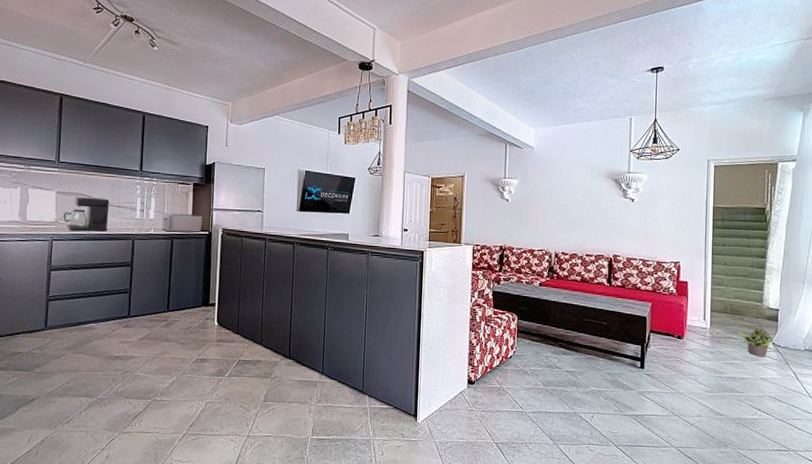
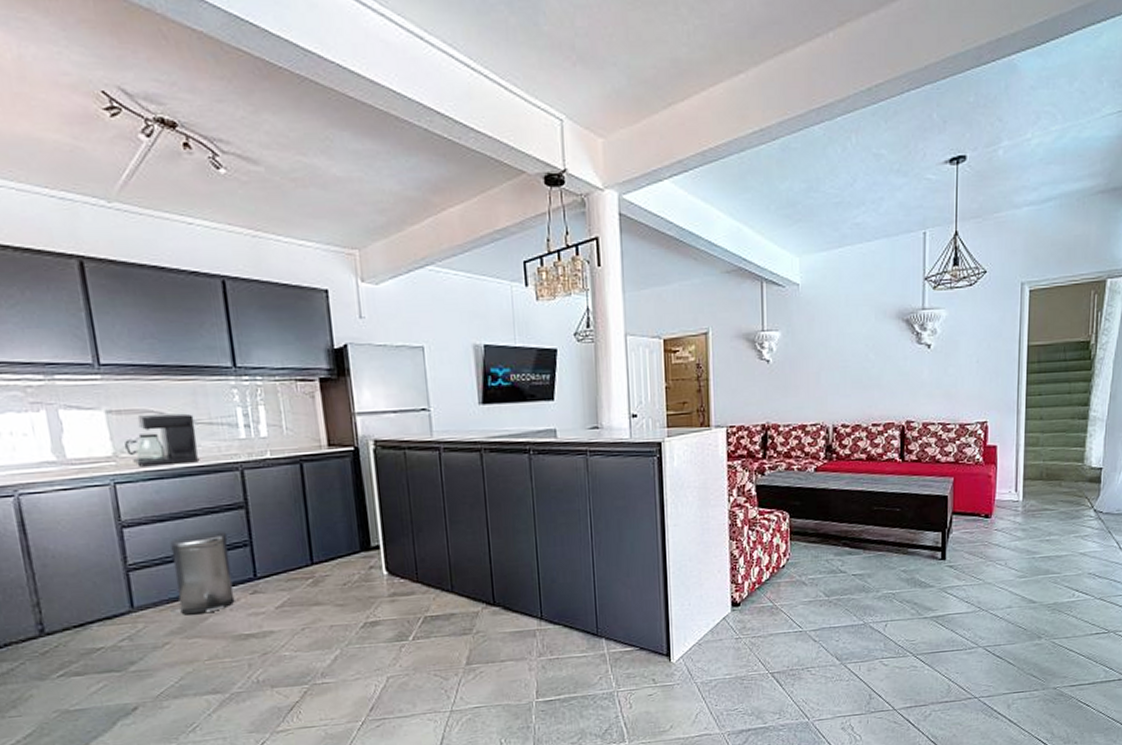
pedal bin: none [76,279,115,337] -> present [170,531,235,615]
toaster: present [162,213,204,233] -> none [280,423,344,454]
potted plant: present [738,328,775,357] -> none [1055,493,1096,529]

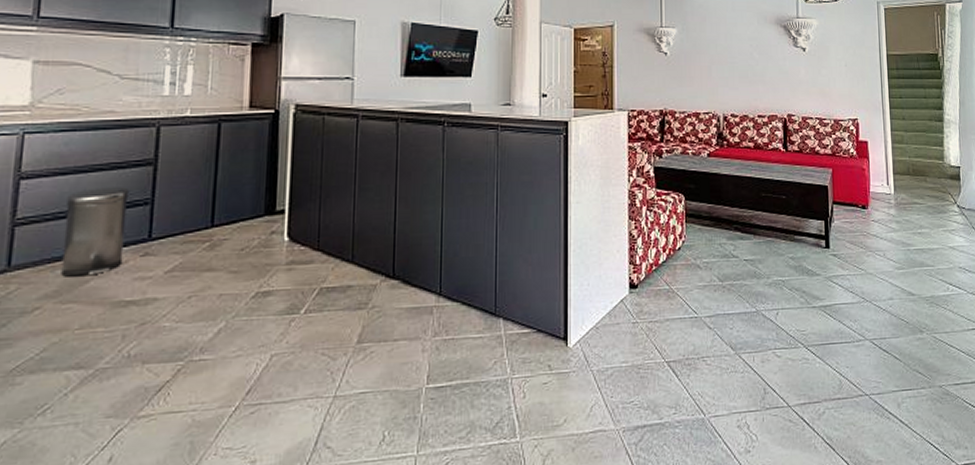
coffee maker: present [125,413,198,467] -> none [44,67,121,118]

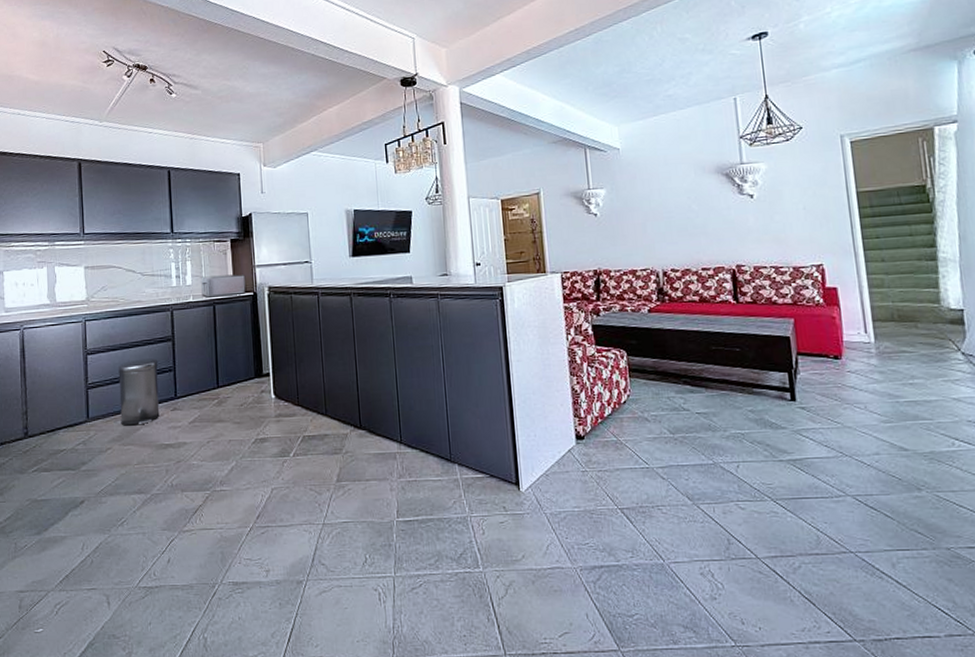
toaster: none [204,86,267,113] -> present [201,274,246,298]

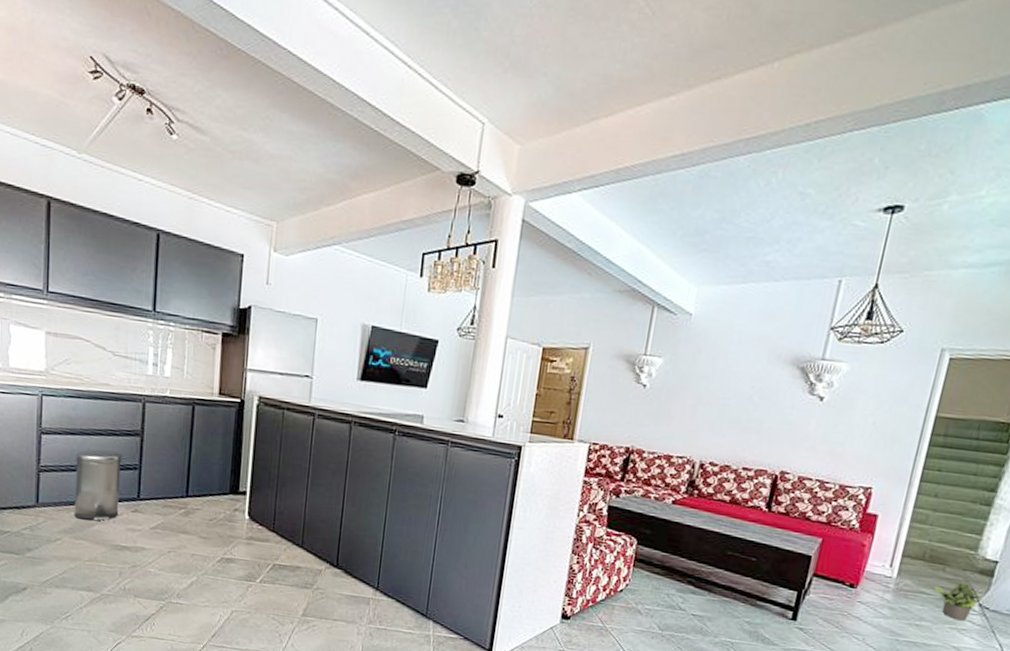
toaster: present [201,274,246,298] -> none [181,370,235,400]
potted plant: none [913,335,963,372] -> present [933,583,985,621]

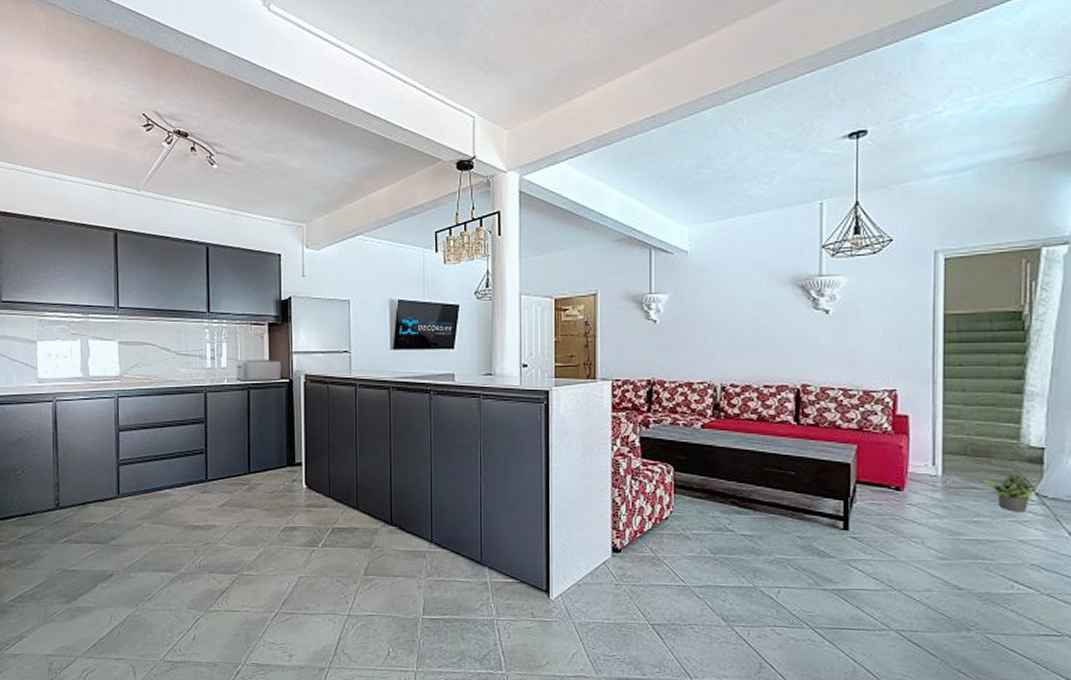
pedal bin: present [74,449,121,521] -> none [150,439,190,505]
toaster: none [181,370,235,400] -> present [236,359,283,382]

